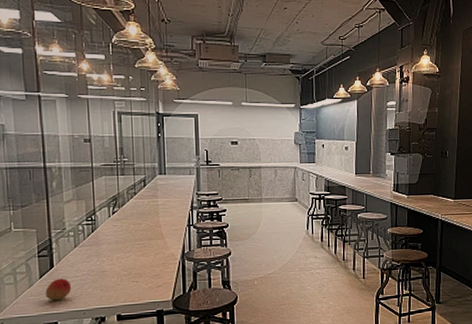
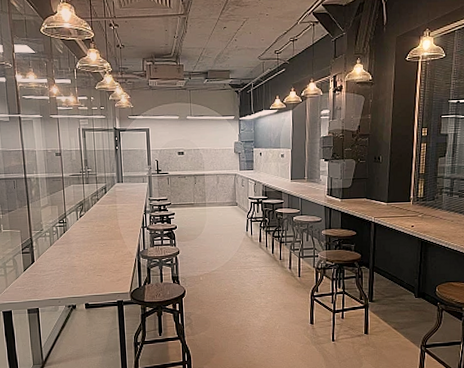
fruit: present [45,278,72,301] -> none [28,272,49,291]

